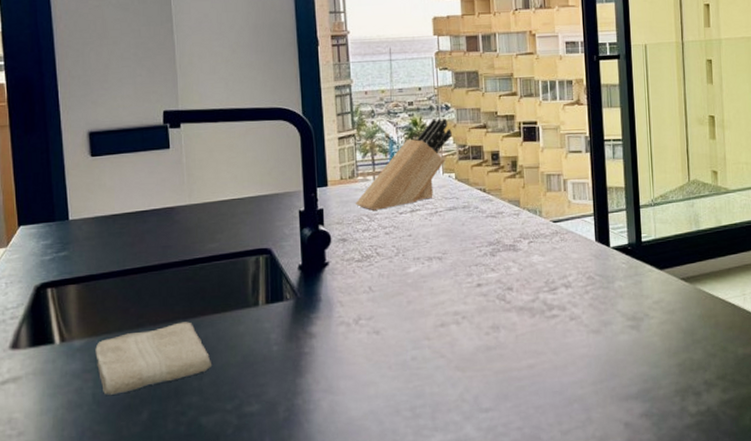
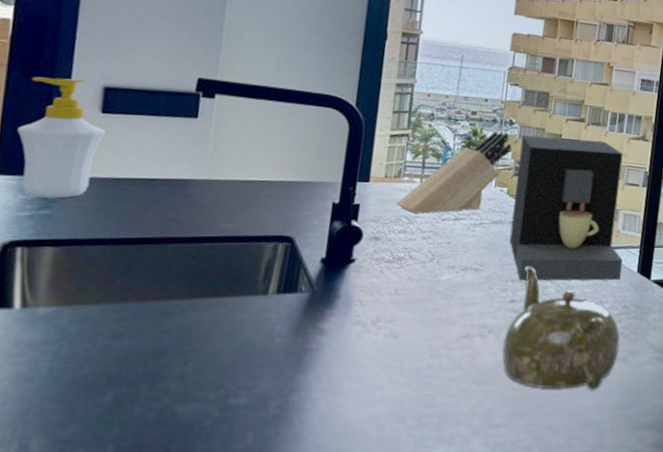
soap bottle: none [28,128,97,241] -> present [17,77,105,199]
washcloth: present [95,322,213,395] -> none [61,301,202,371]
coffee maker: none [460,112,580,264] -> present [509,135,624,281]
teapot: none [478,248,591,369] -> present [502,266,620,391]

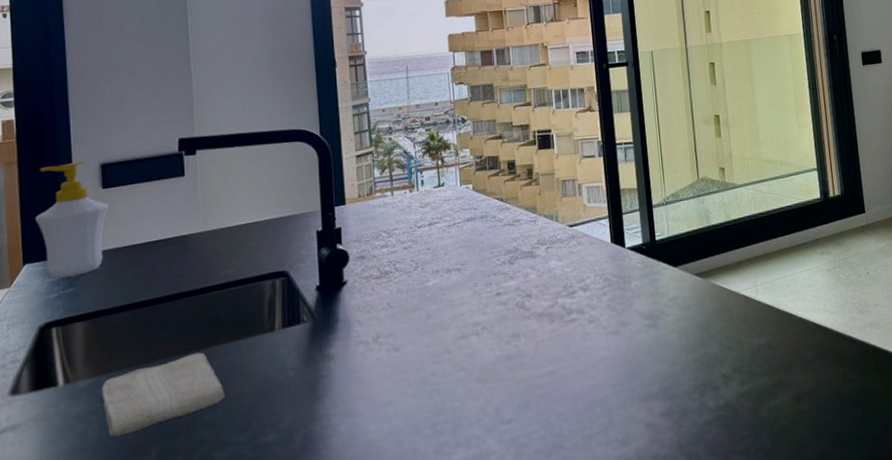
washcloth: none [61,301,202,371] -> present [102,352,226,437]
knife block: present [395,130,512,214] -> none [373,131,469,226]
teapot: present [502,266,620,391] -> none [498,256,610,376]
coffee maker: present [509,135,624,281] -> none [476,120,596,273]

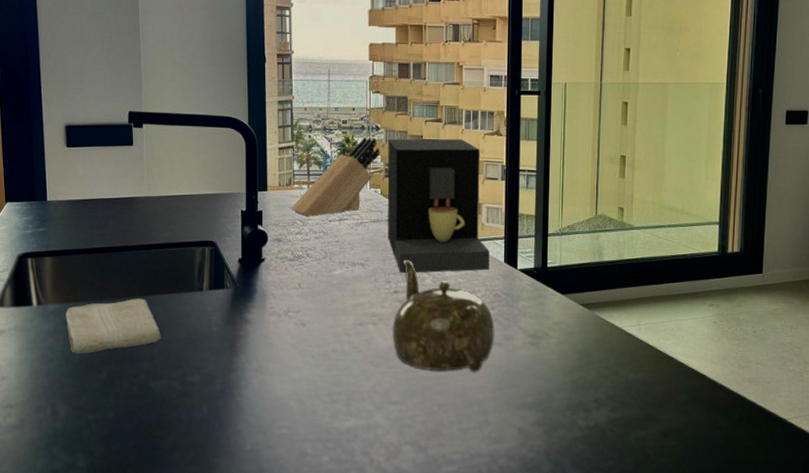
soap bottle: present [35,161,108,279] -> none [15,120,71,218]
knife block: none [373,131,469,226] -> present [290,136,380,216]
coffee maker: none [476,120,596,273] -> present [387,138,490,274]
teapot: none [498,256,610,376] -> present [392,259,495,373]

